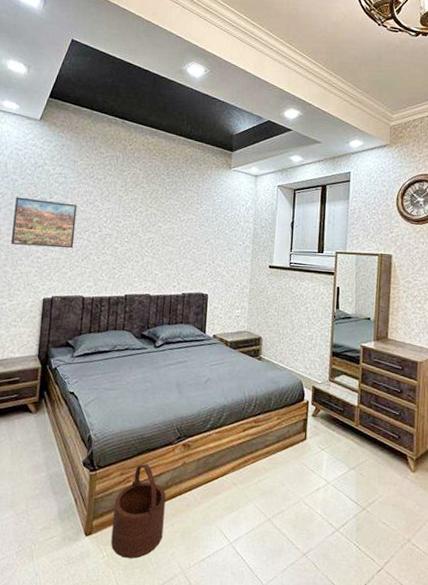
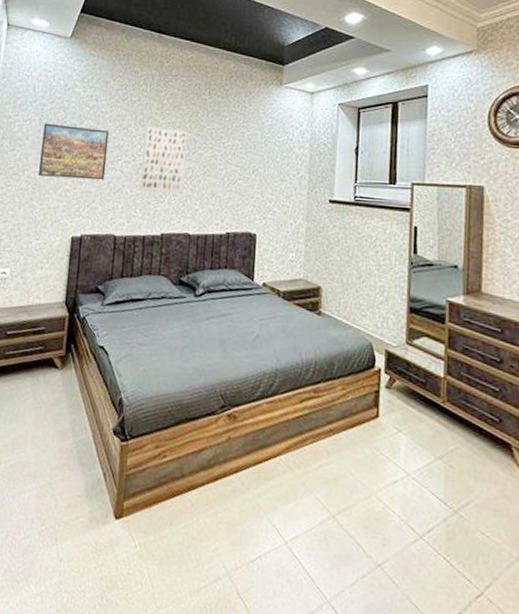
wall art: none [105,201,149,260] -> present [139,125,188,194]
wooden bucket: present [111,463,166,559] -> none [144,435,208,552]

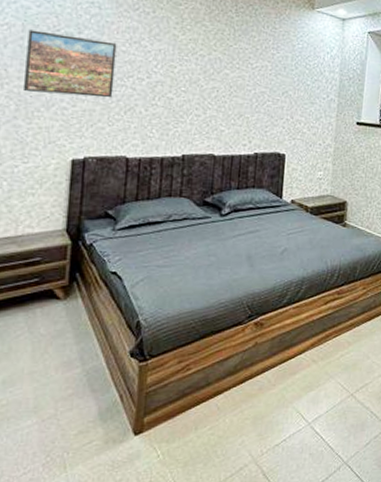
wall art: present [139,125,188,194] -> none [156,40,213,114]

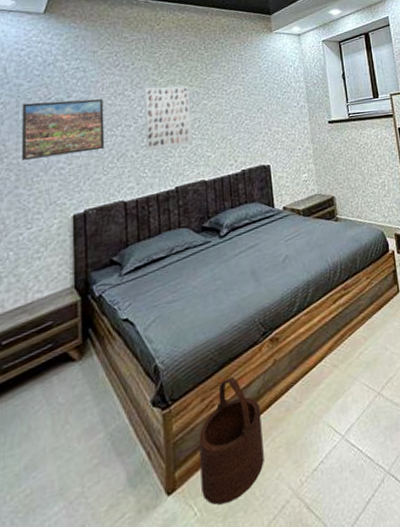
wall art: none [156,40,213,114] -> present [143,85,193,151]
wooden bucket: none [167,348,234,454] -> present [199,376,264,505]

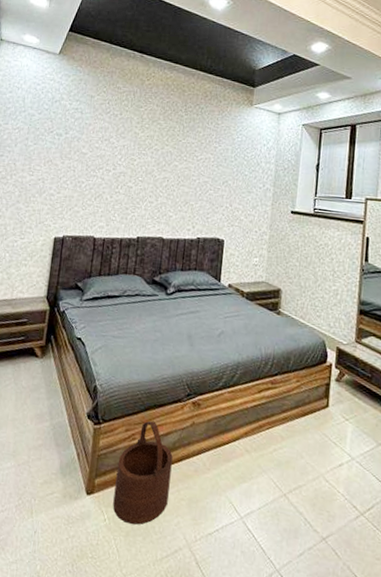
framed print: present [21,99,105,160] -> none [24,132,92,187]
wall art: present [143,85,193,151] -> none [118,138,165,201]

